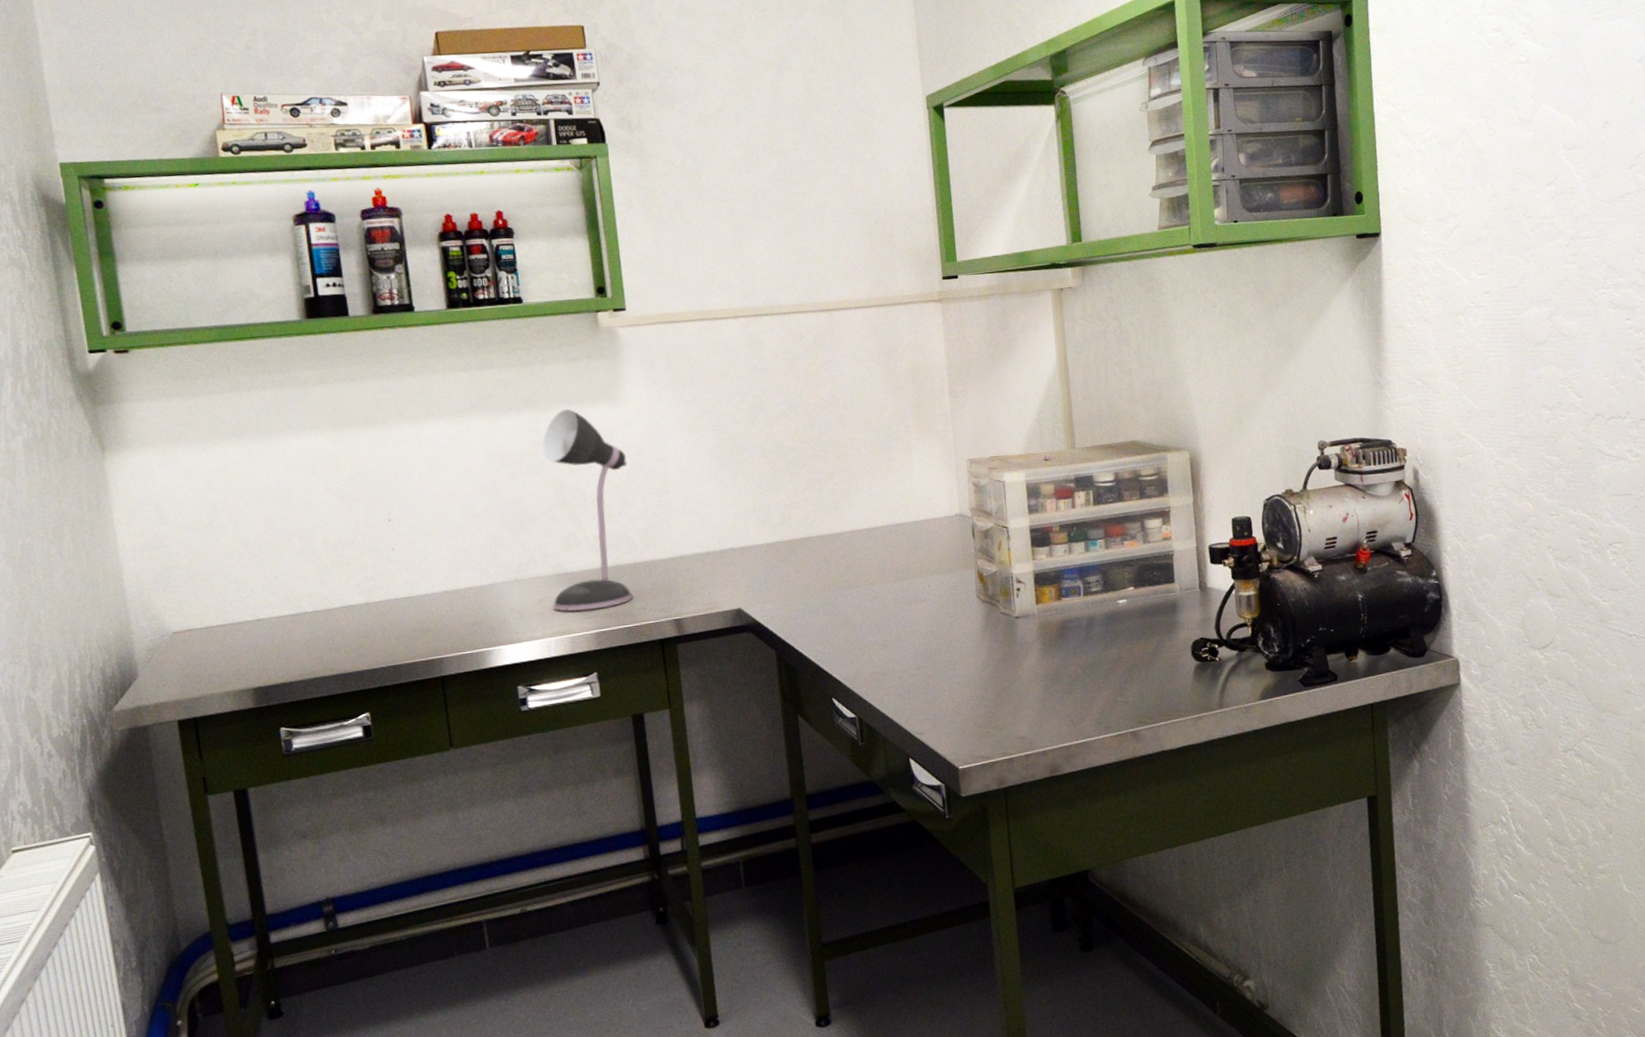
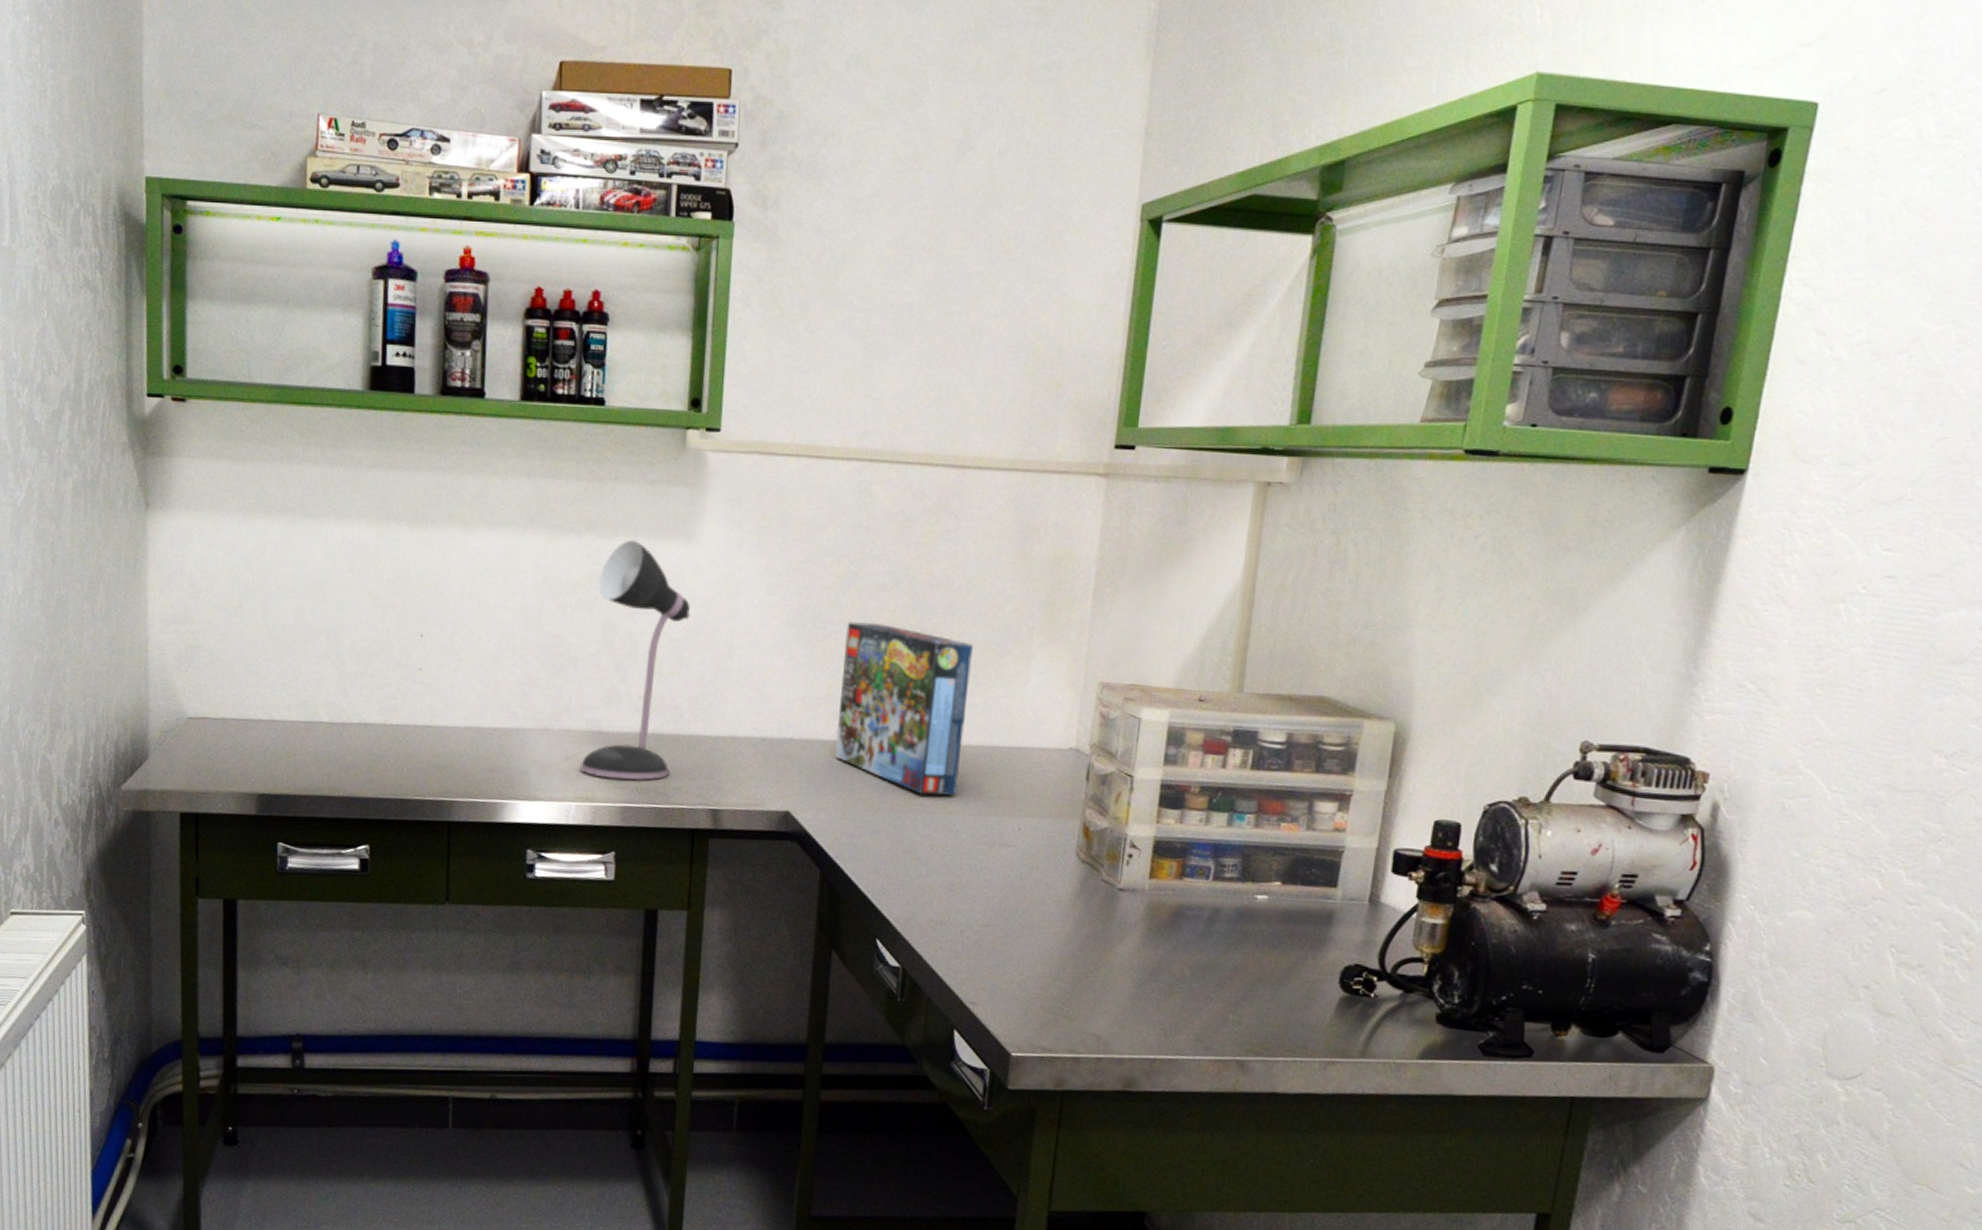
box: none [760,442,874,574] -> present [834,622,973,796]

